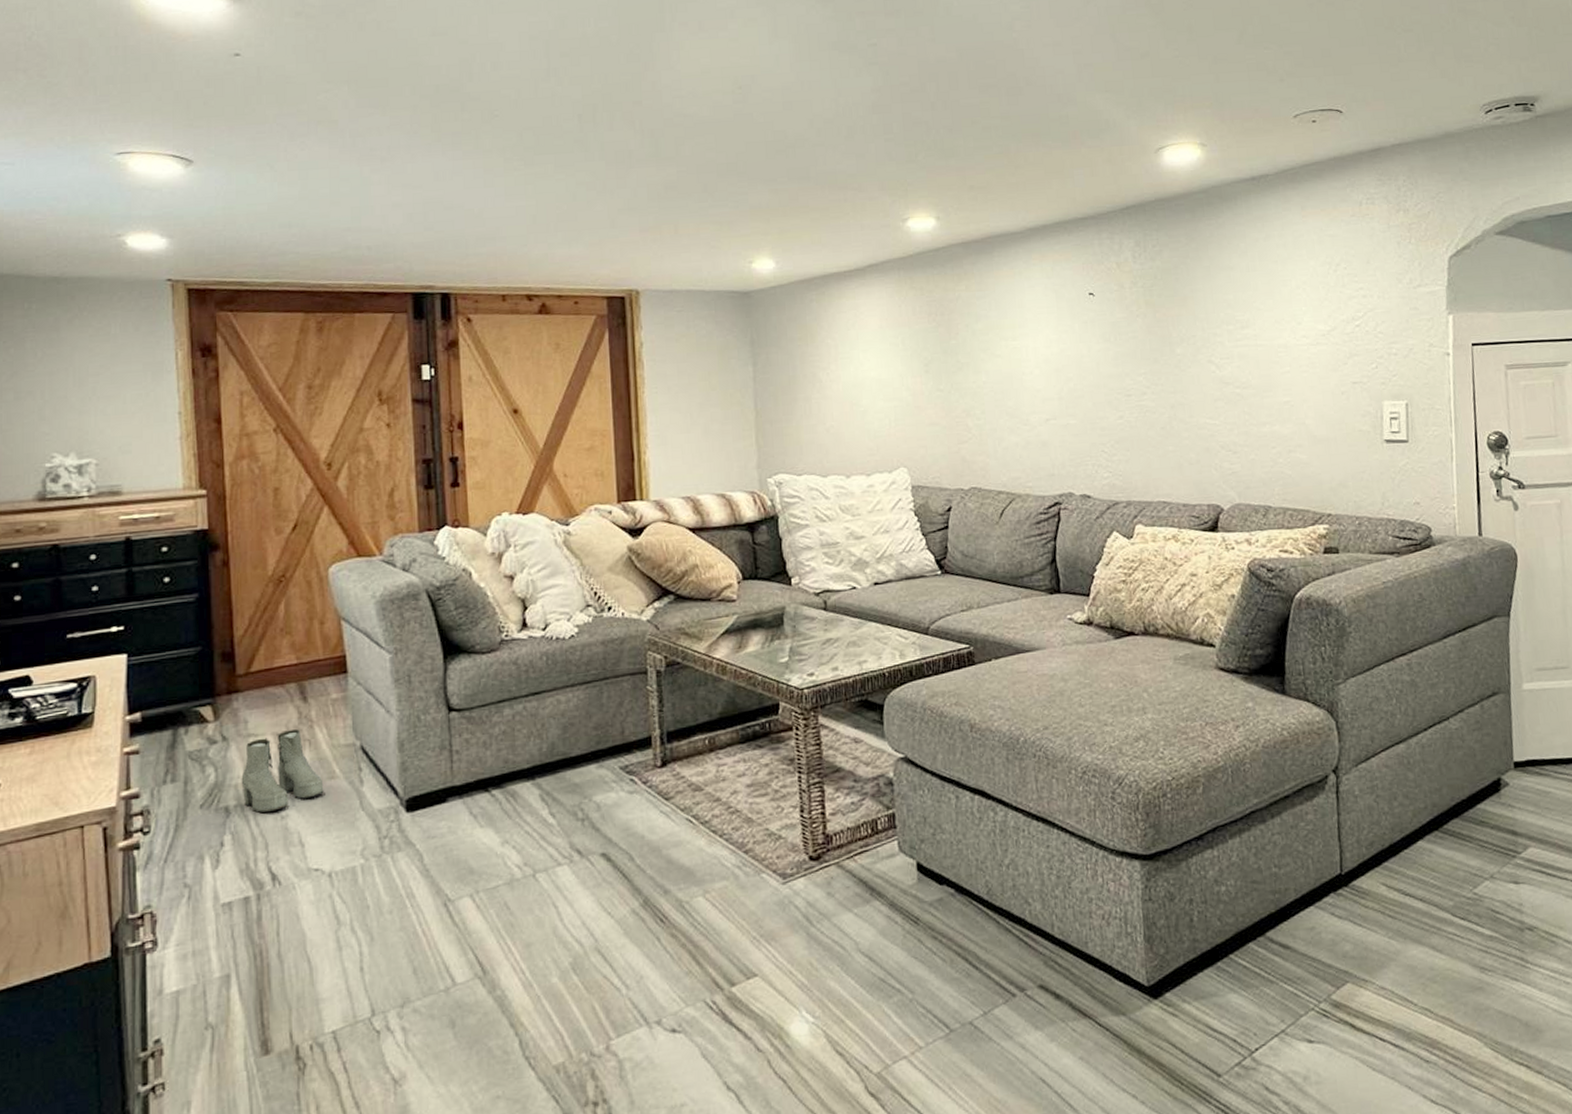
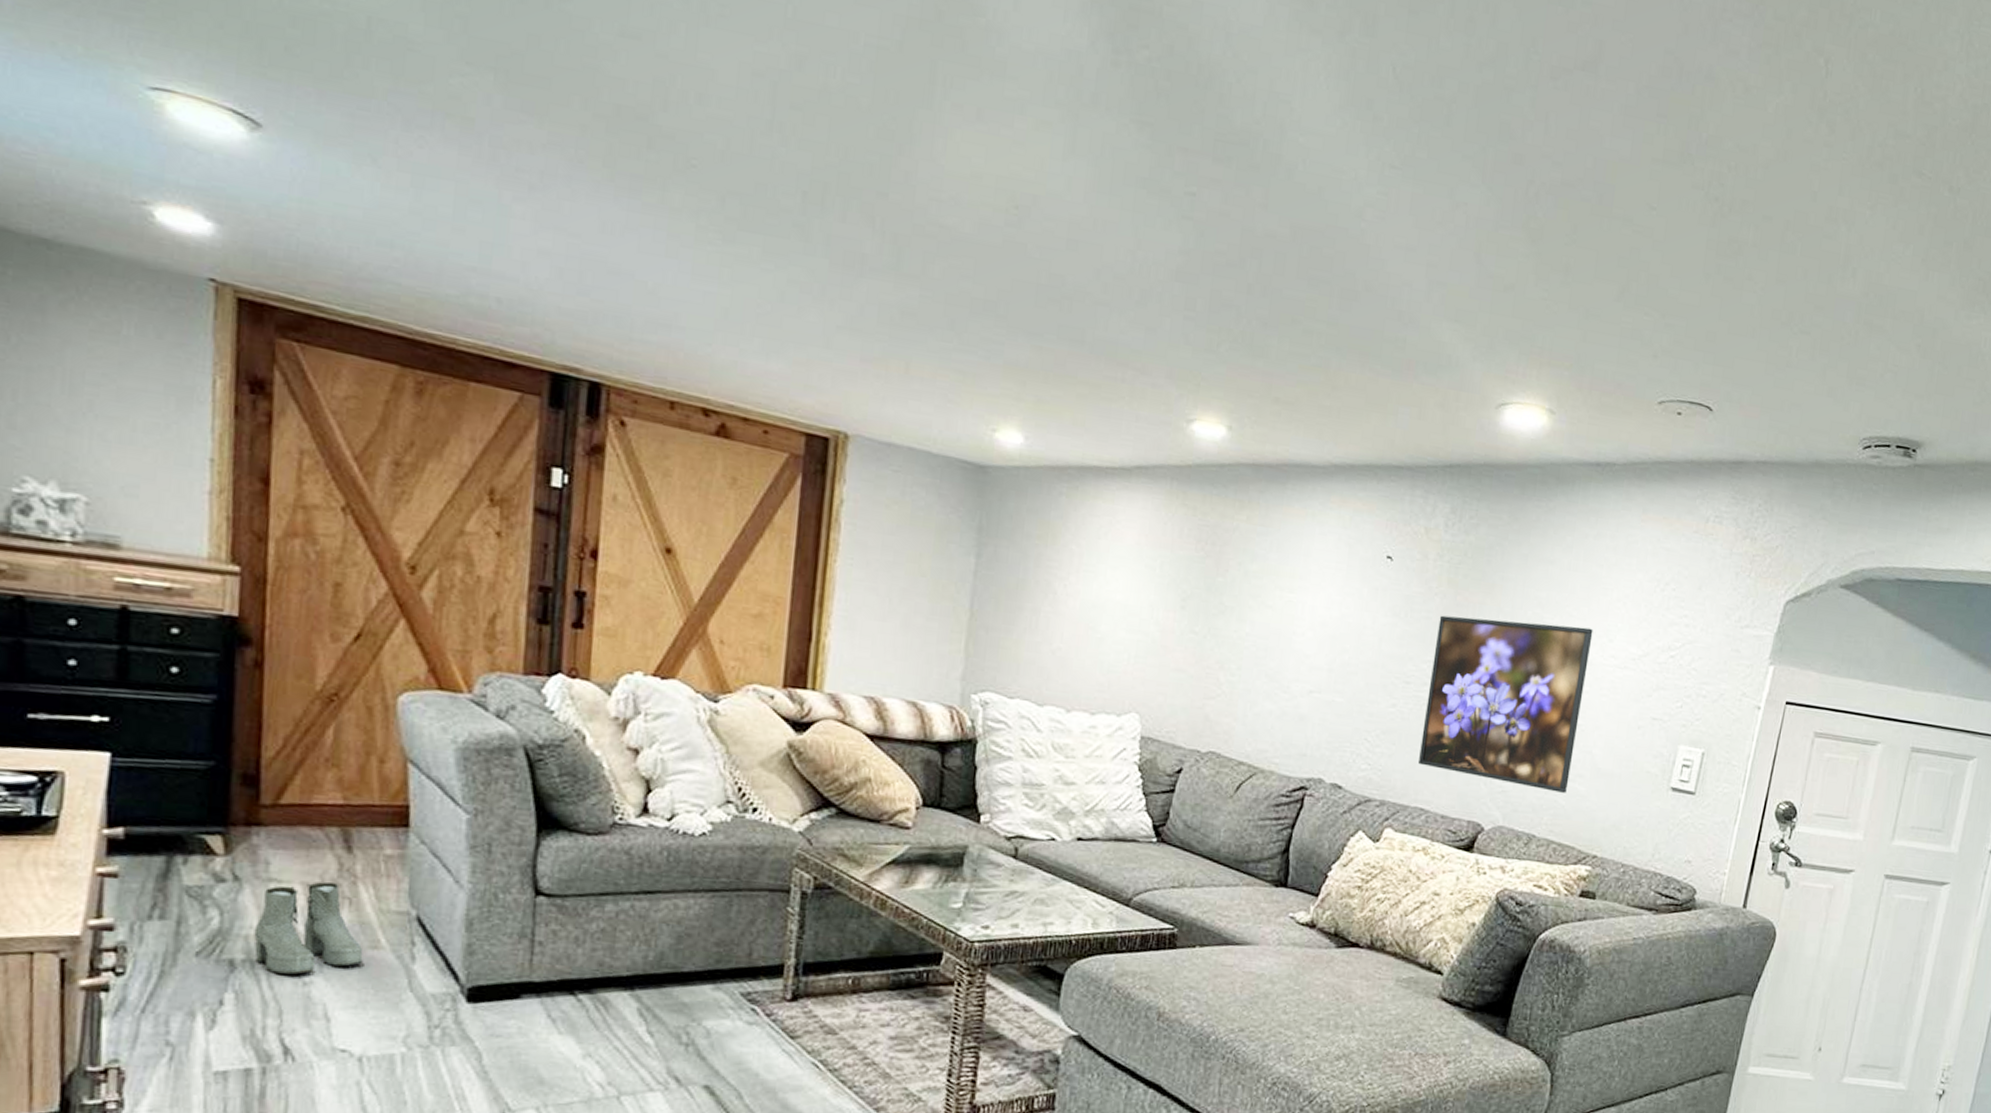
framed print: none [1144,316,1291,465] -> present [1417,615,1593,793]

